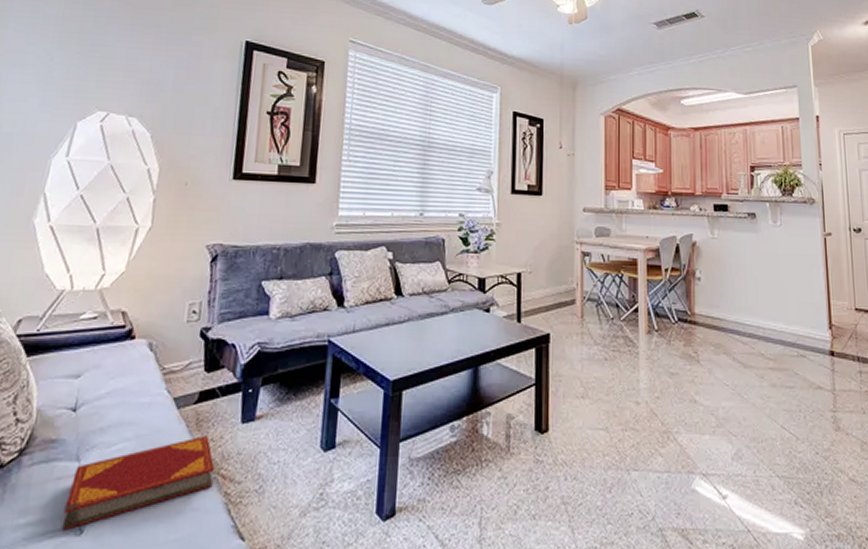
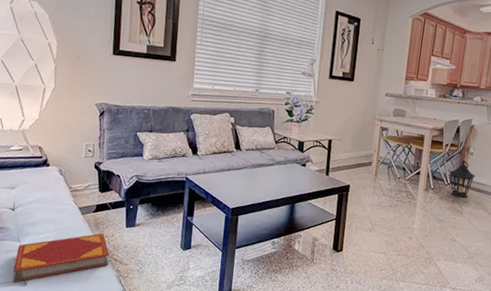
lantern: none [673,288,709,341] -> present [448,160,476,199]

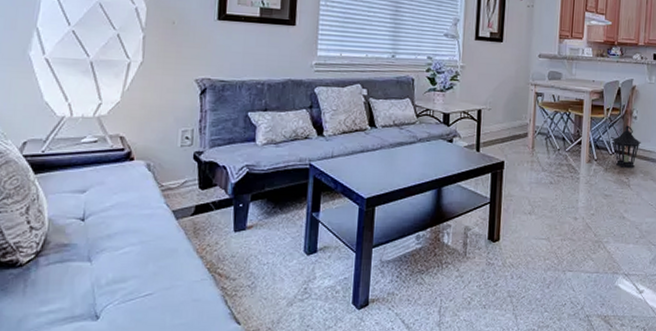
hardback book: present [13,233,109,283] -> none [79,241,212,317]

